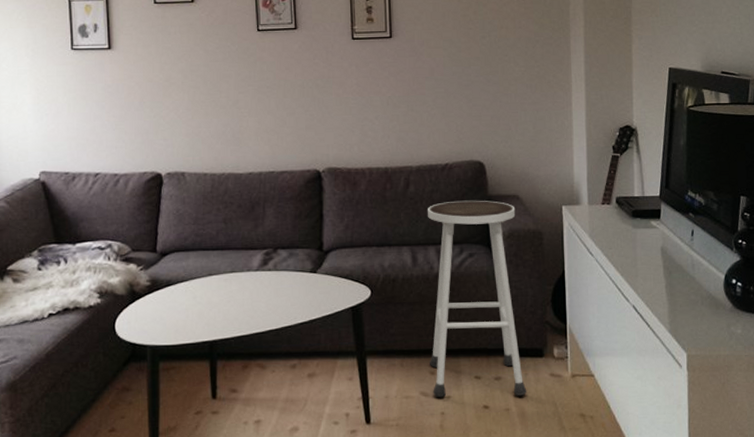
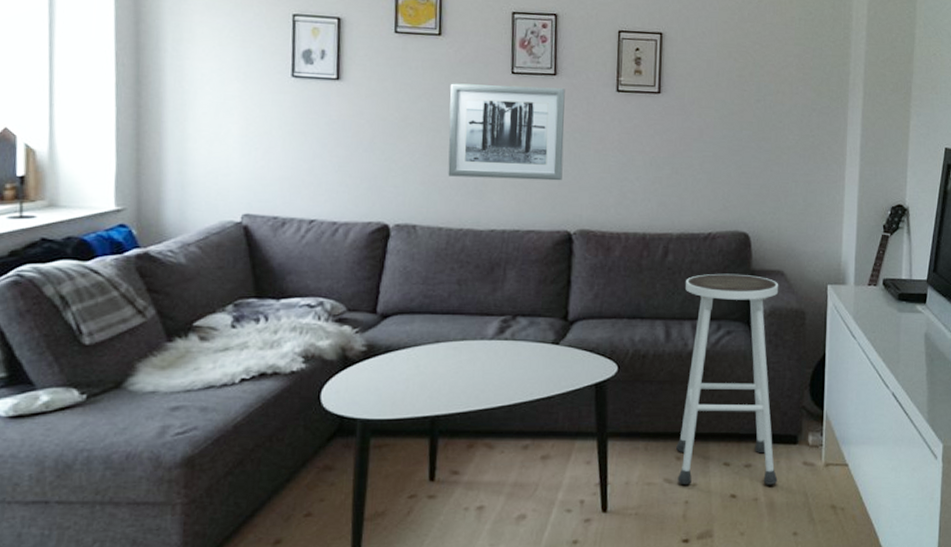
wall art: none [204,41,309,127] -> present [448,83,565,181]

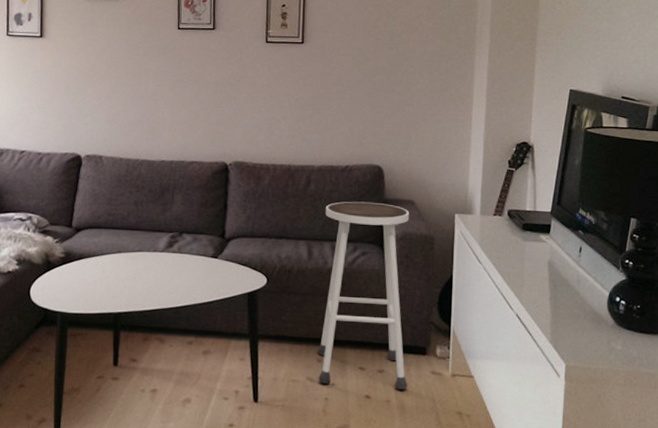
wall art: present [448,83,565,181] -> none [127,38,222,120]

